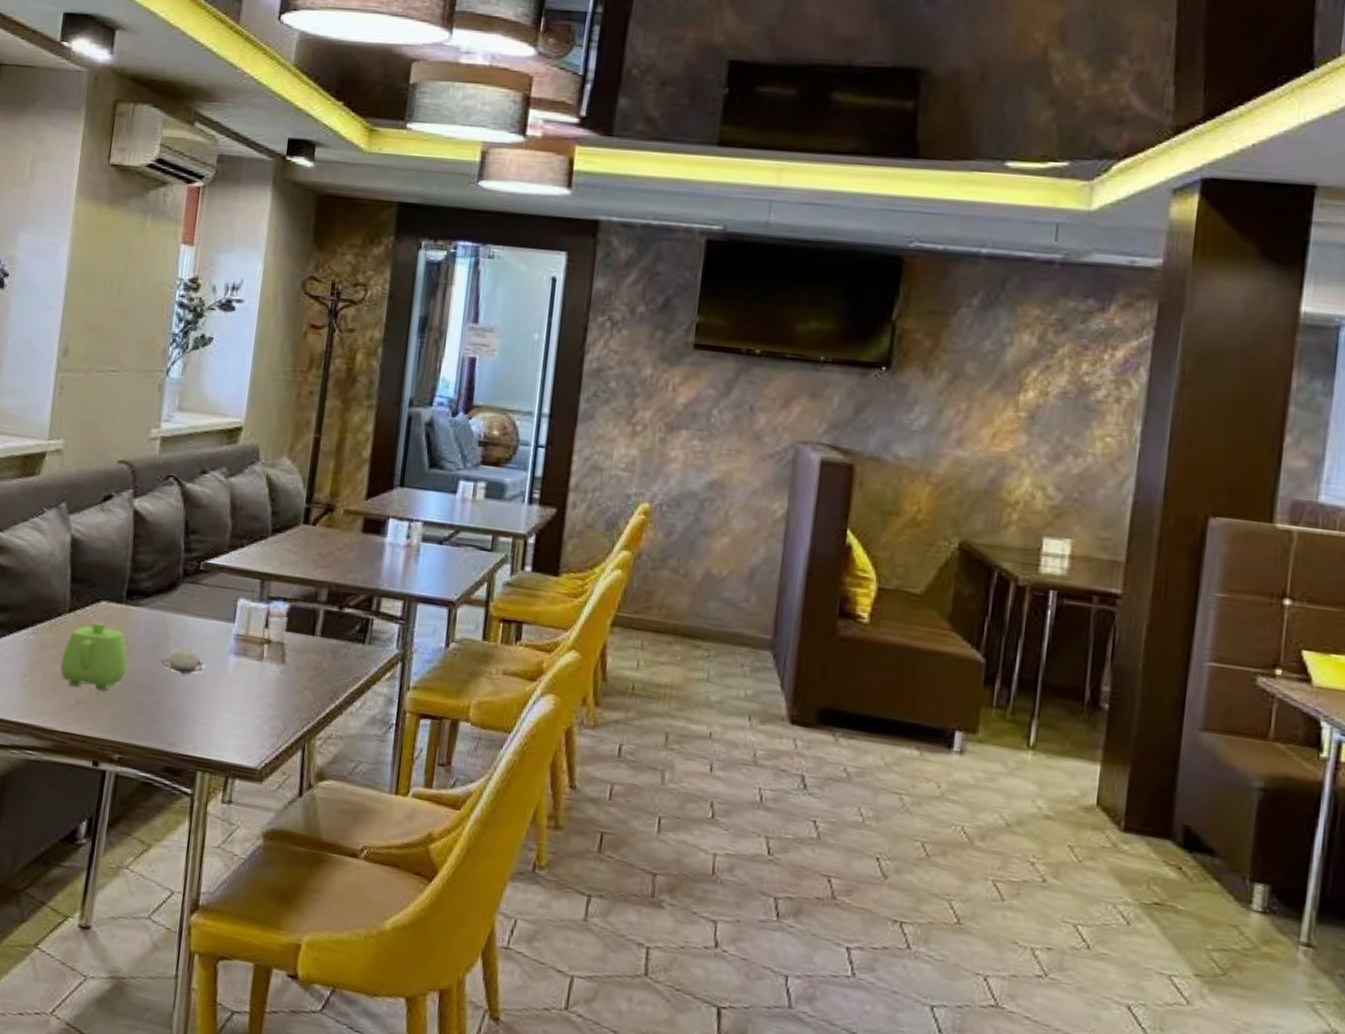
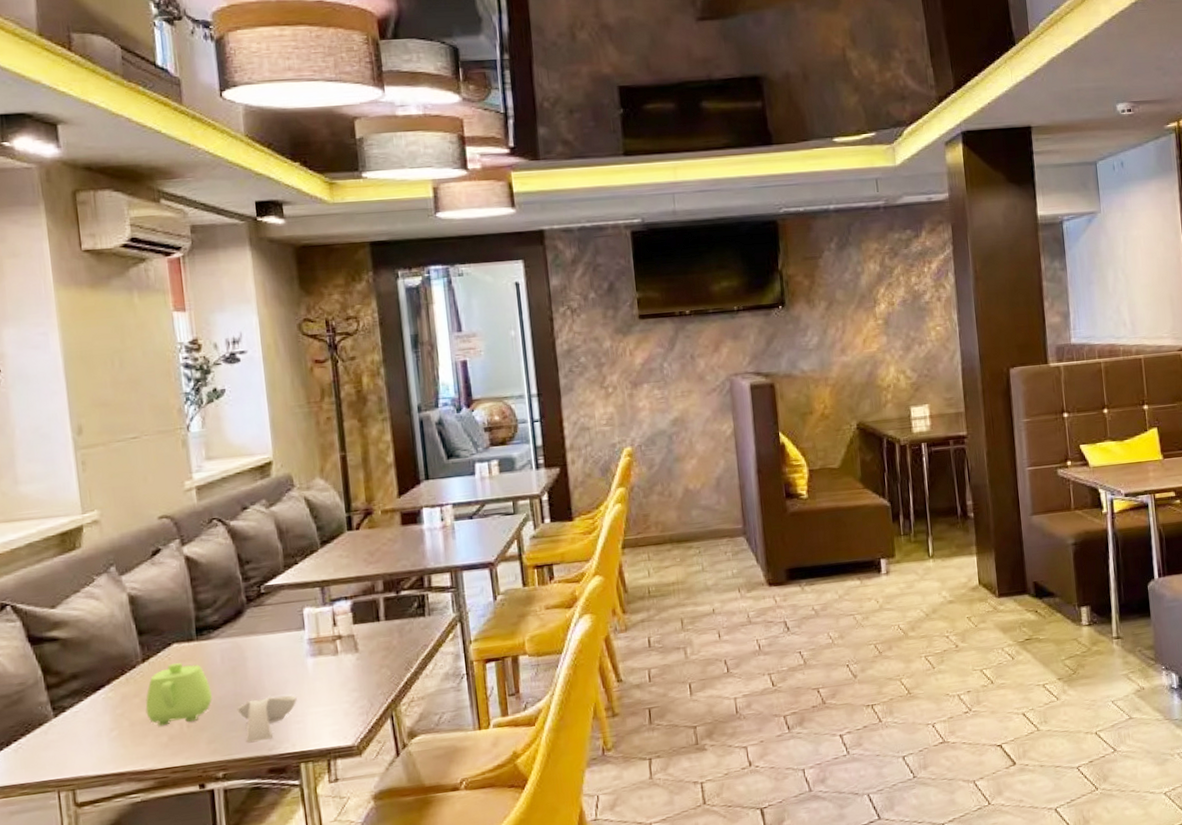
spoon rest: none [147,685,210,735] -> present [237,695,297,743]
cup: present [160,647,207,675] -> none [243,662,288,686]

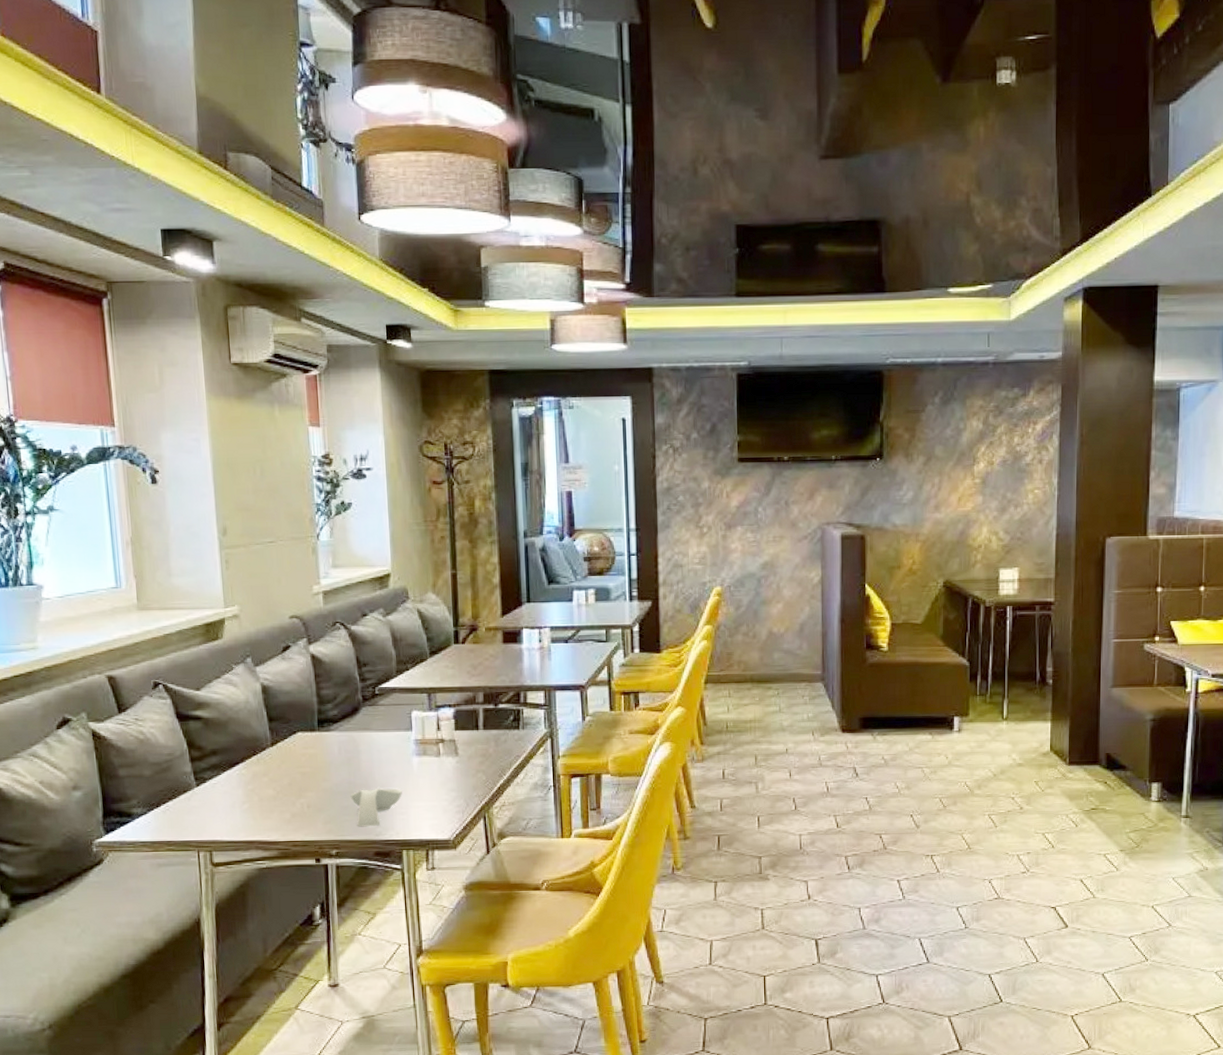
teapot: present [145,662,212,727] -> none [272,749,329,804]

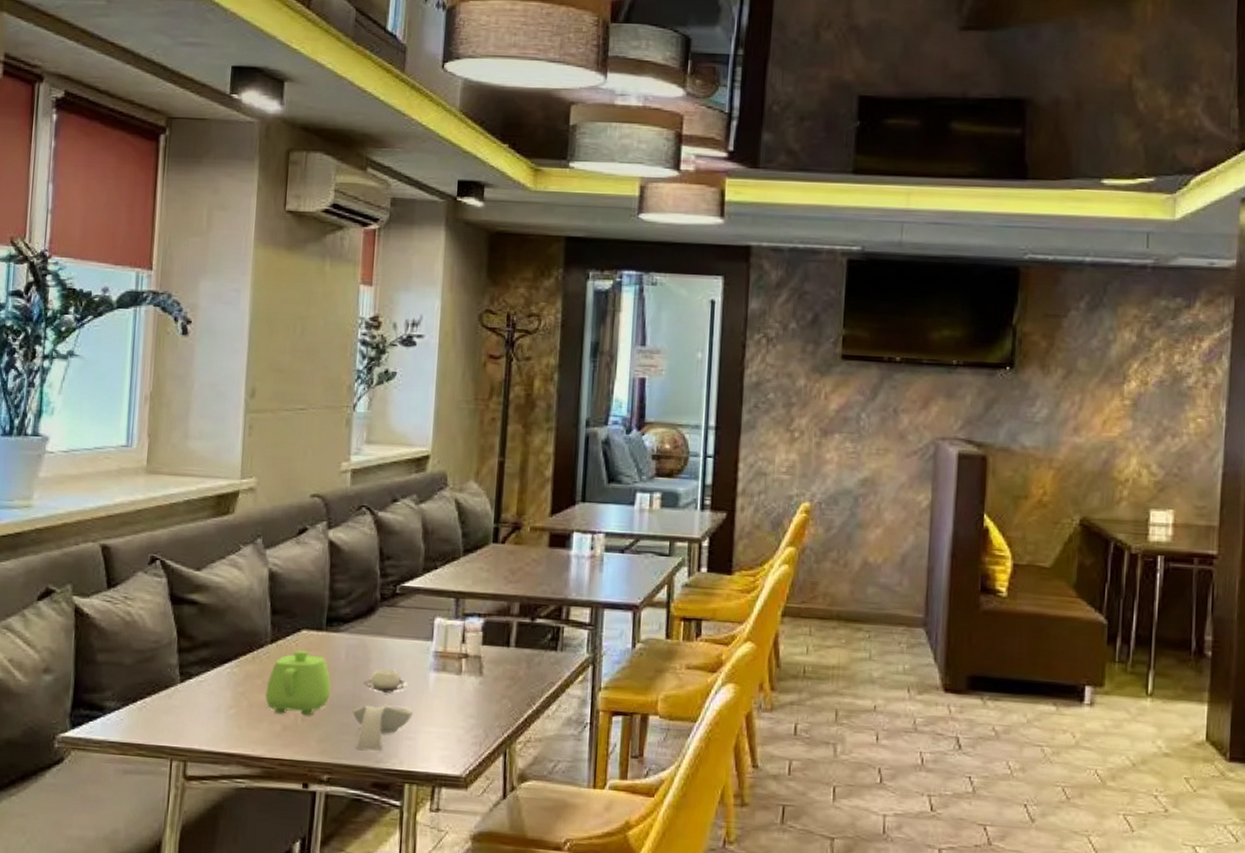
teapot: none [272,749,329,804] -> present [265,650,331,716]
cup: none [356,757,395,778] -> present [363,667,408,693]

